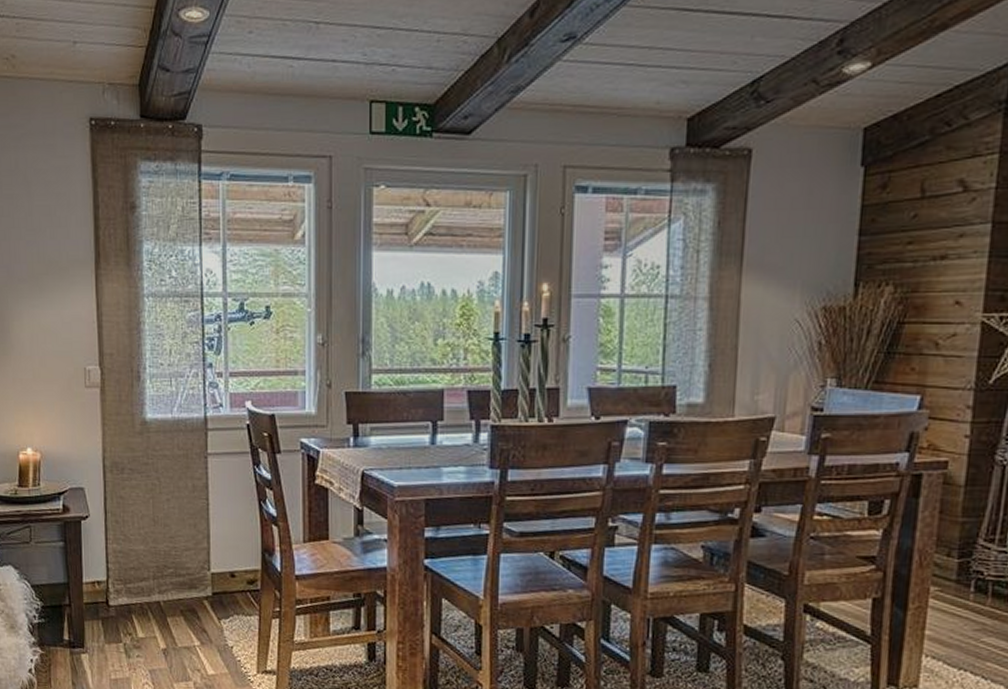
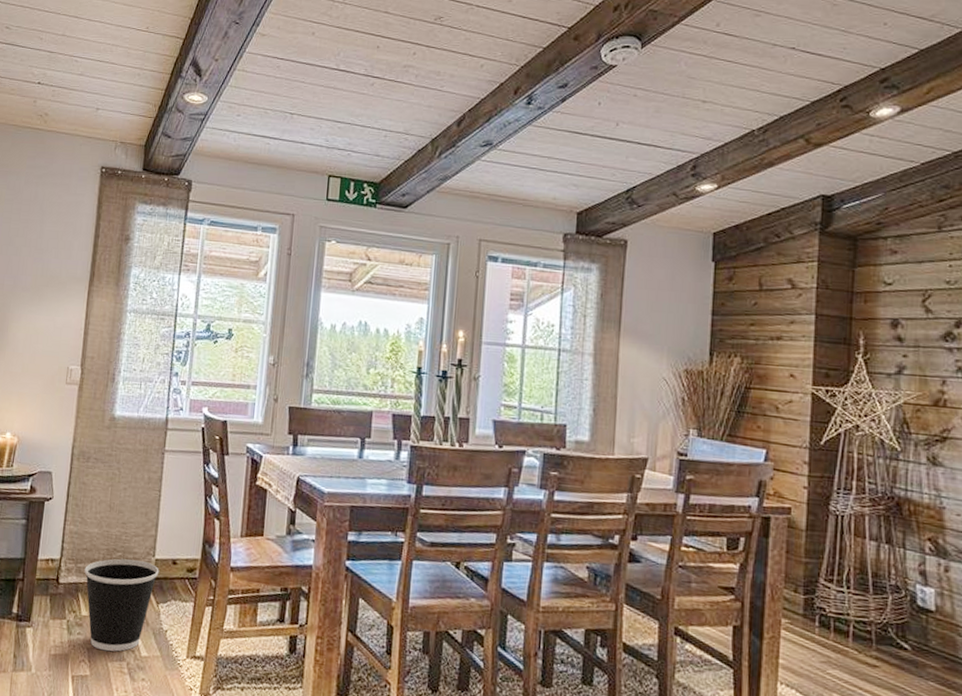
wastebasket: none [135,575,217,672] -> present [84,558,159,652]

